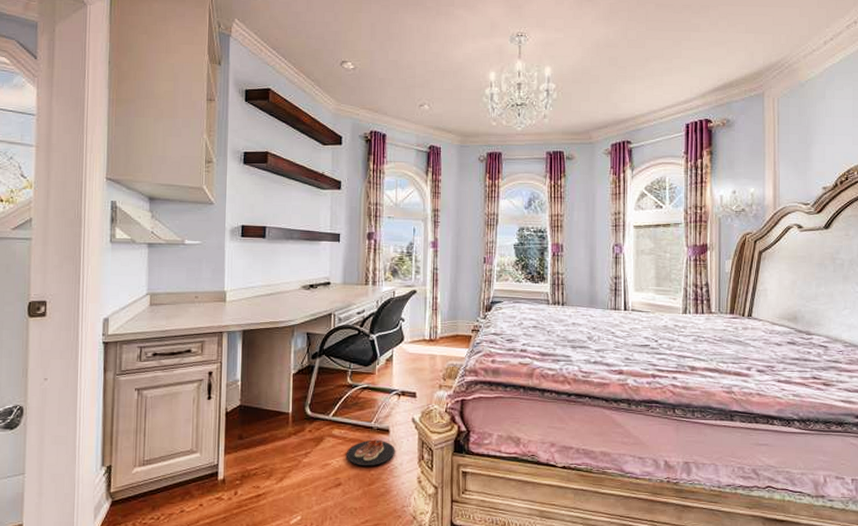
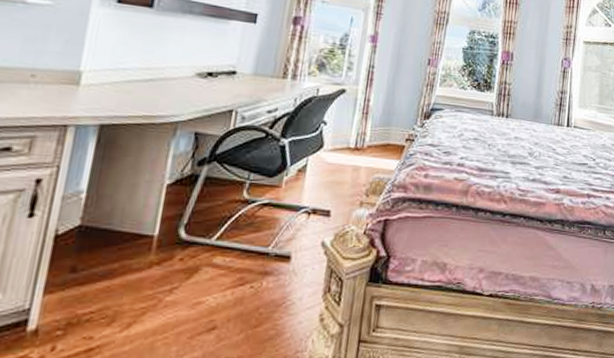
slippers: present [346,439,395,466] -> none [227,269,296,303]

